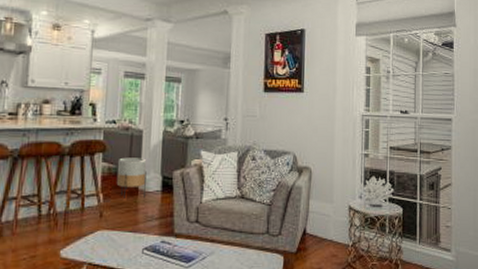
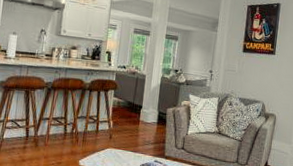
planter: present [116,157,147,198] -> none [123,95,148,126]

